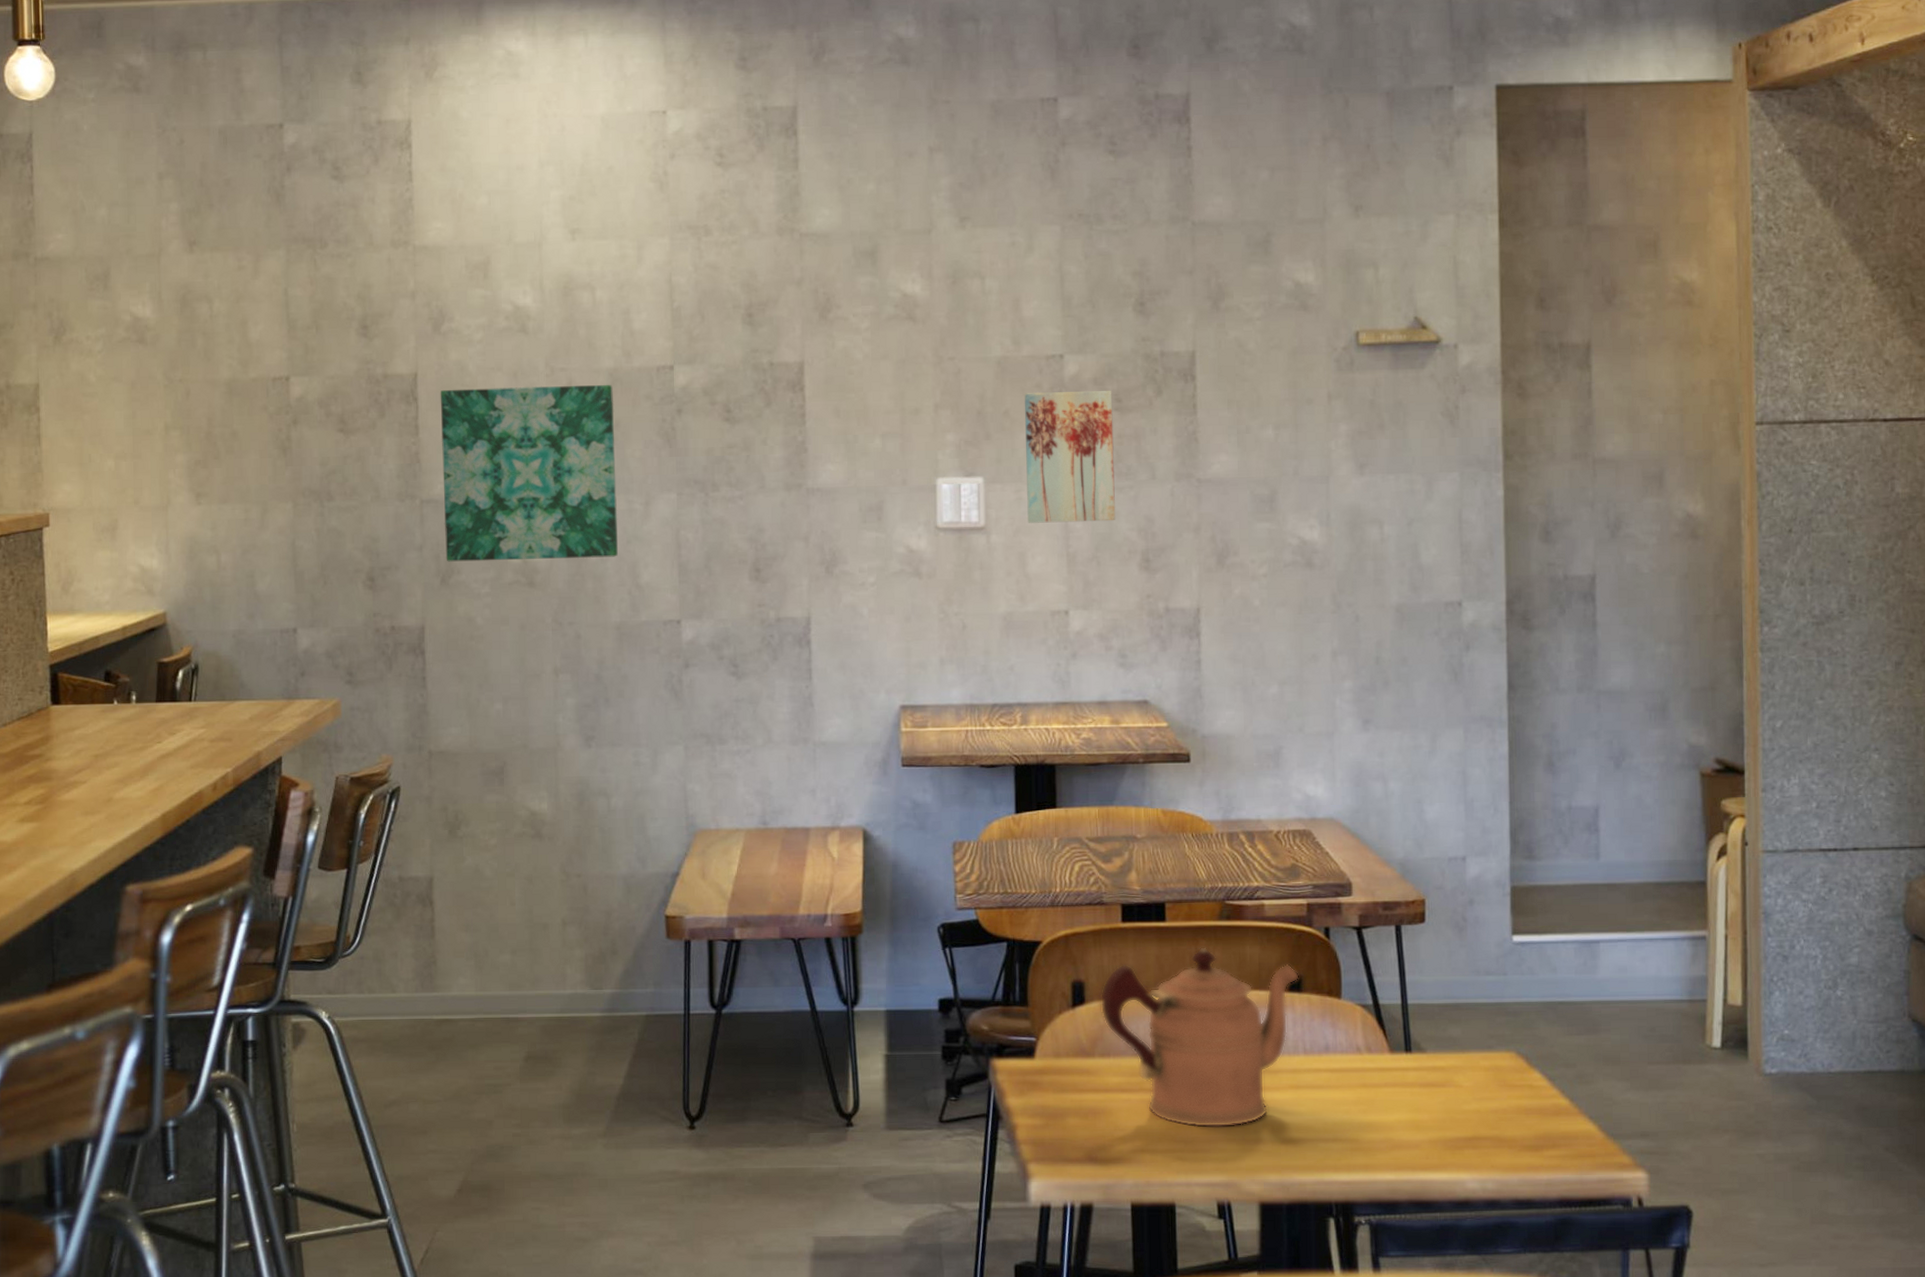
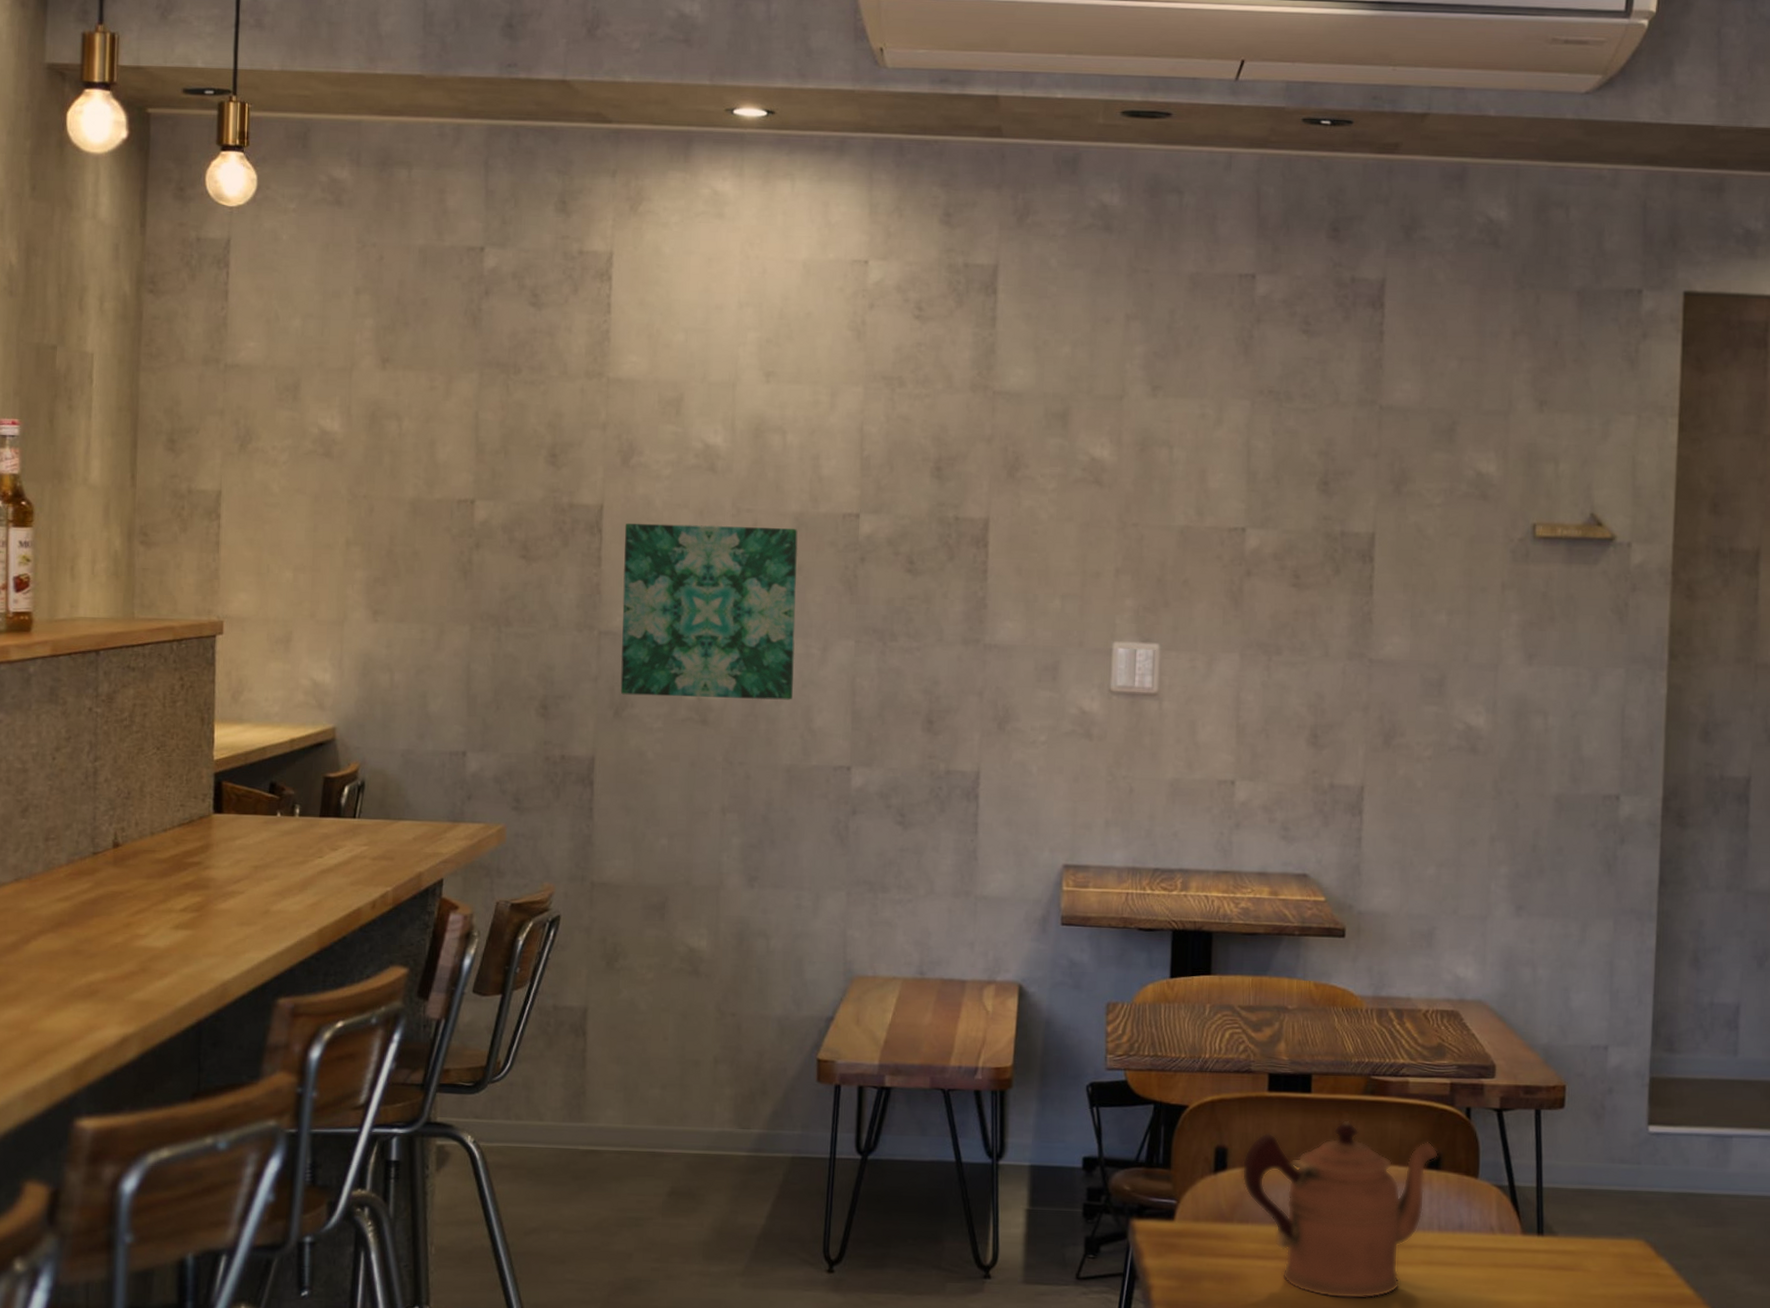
wall art: present [1024,391,1115,523] -> none [1200,563,1291,695]

